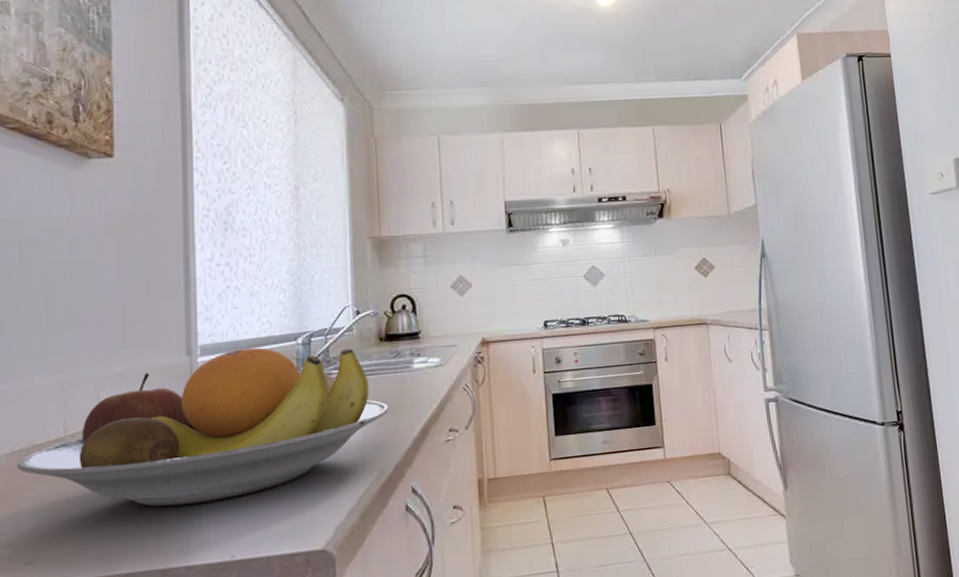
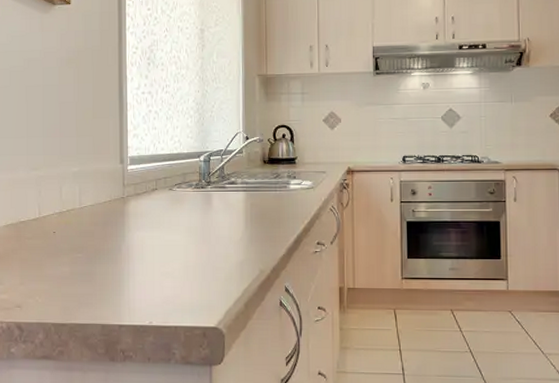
fruit bowl: present [16,347,389,507] -> none [9,161,269,278]

